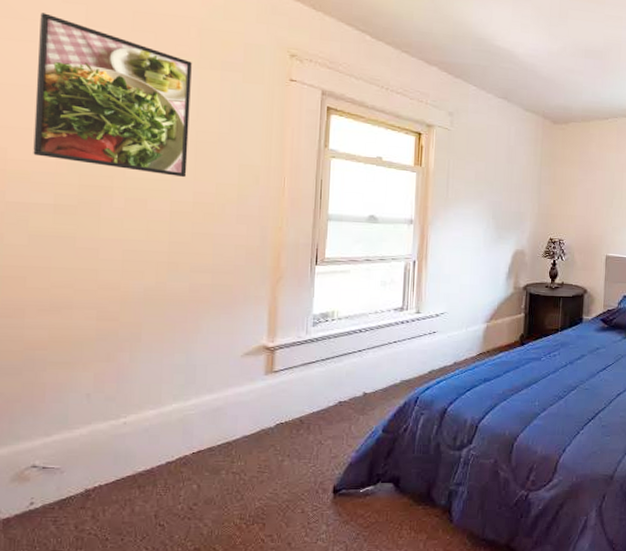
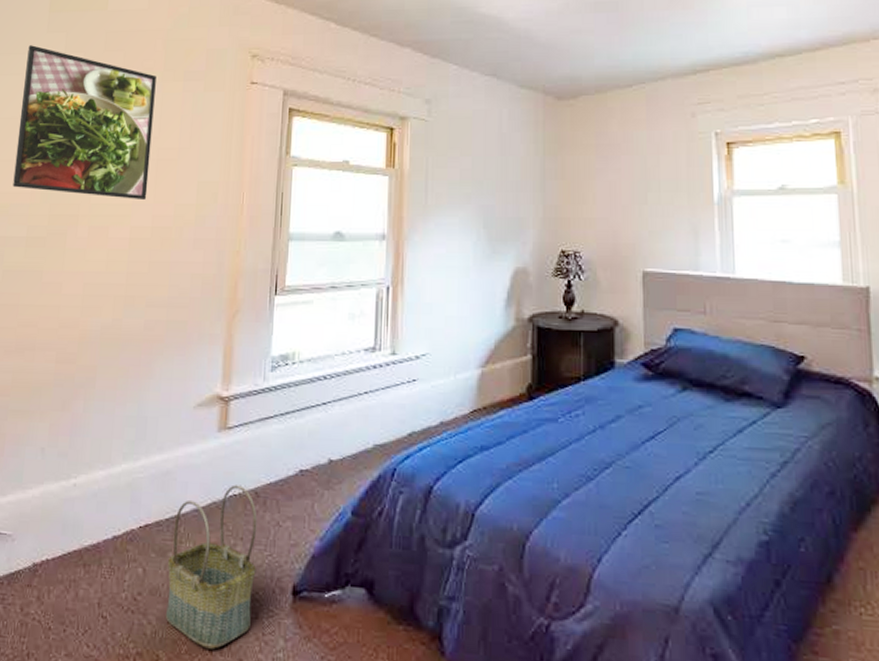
basket: none [221,415,302,539] -> present [166,484,258,650]

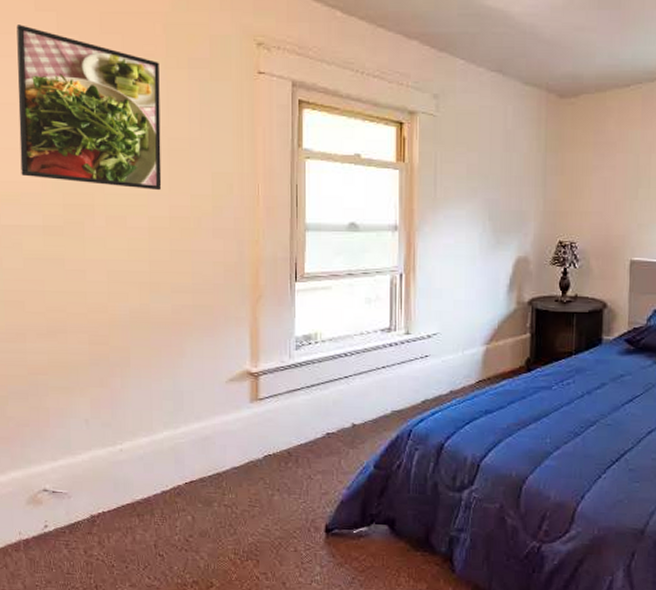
basket: present [166,484,258,650] -> none [214,446,293,576]

